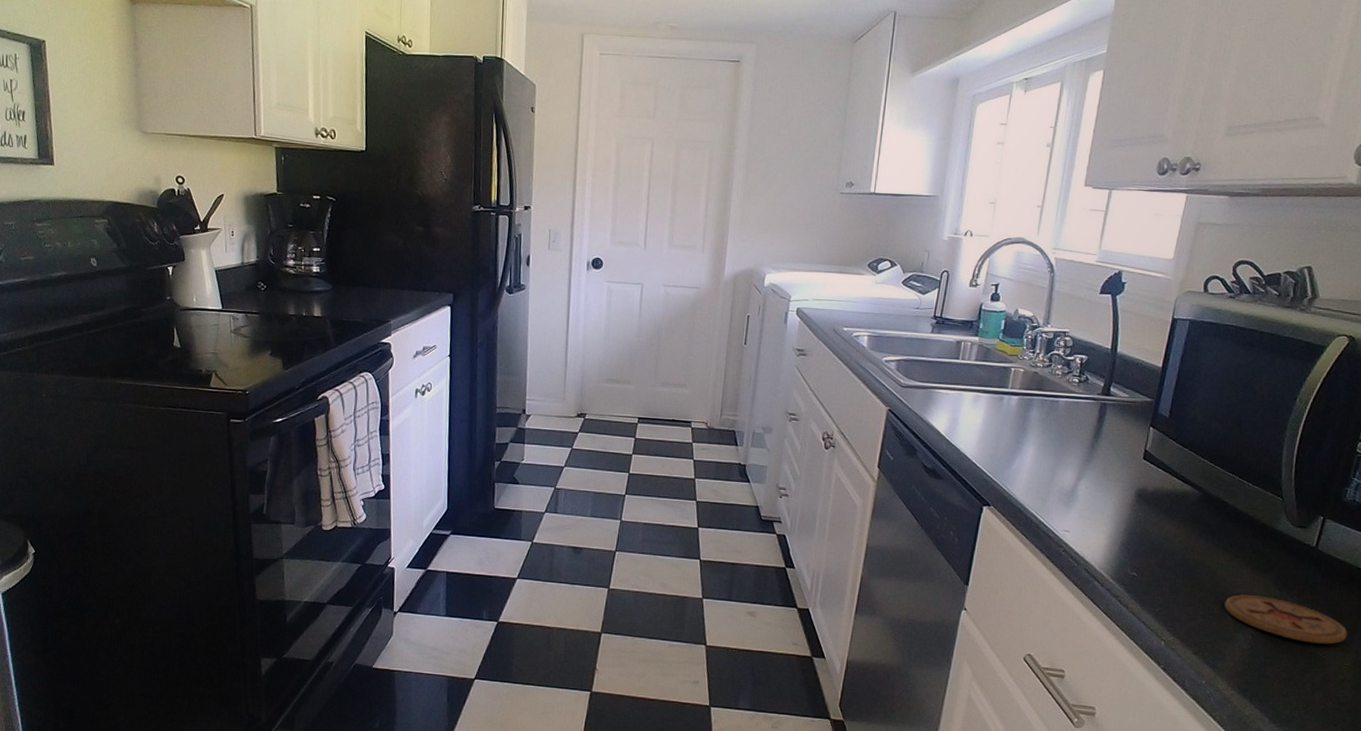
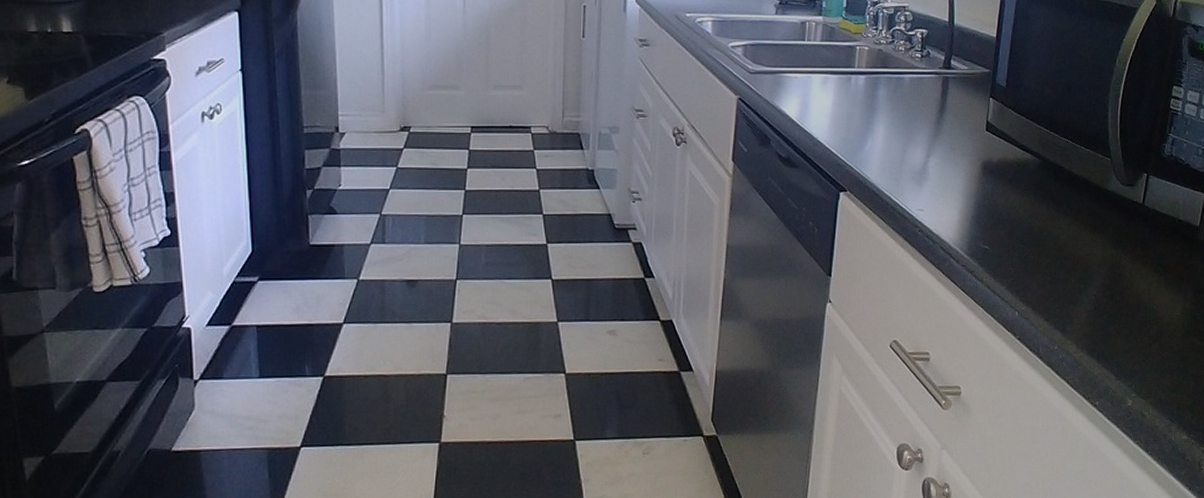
coaster: present [1224,594,1348,645] -> none [1069,256,1175,297]

